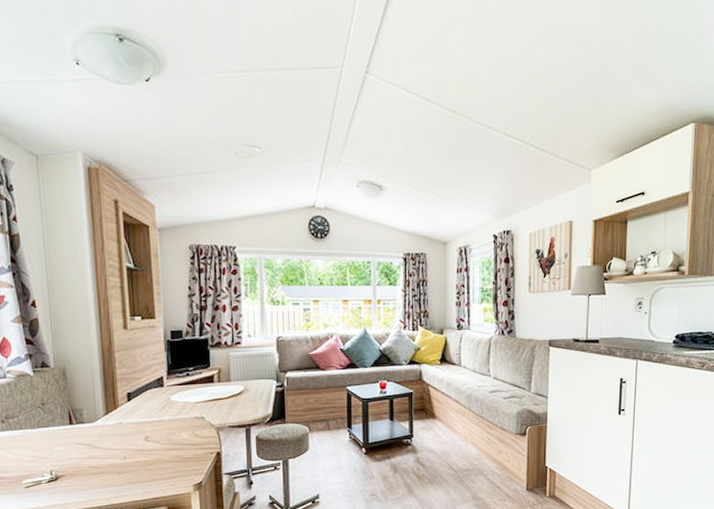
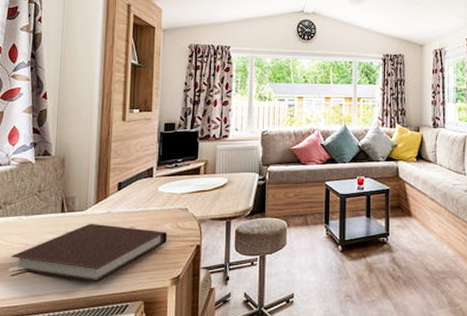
notebook: none [22,434,185,492] -> present [11,223,167,283]

